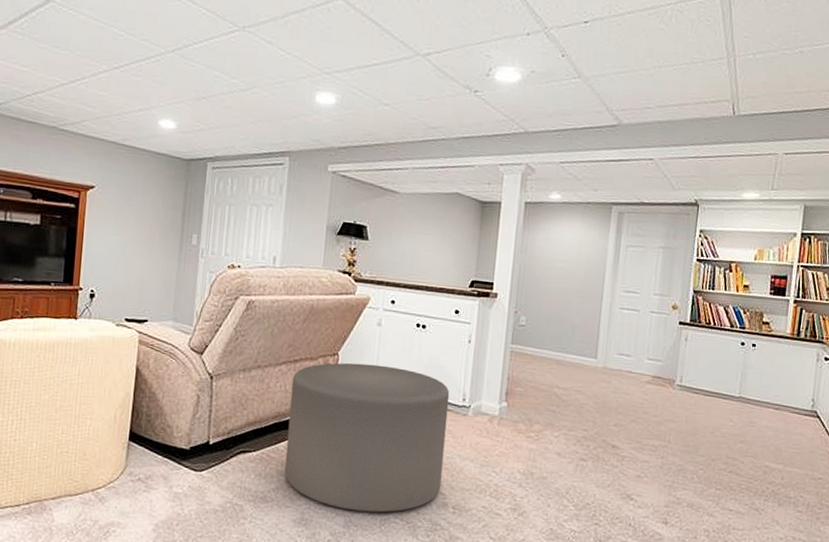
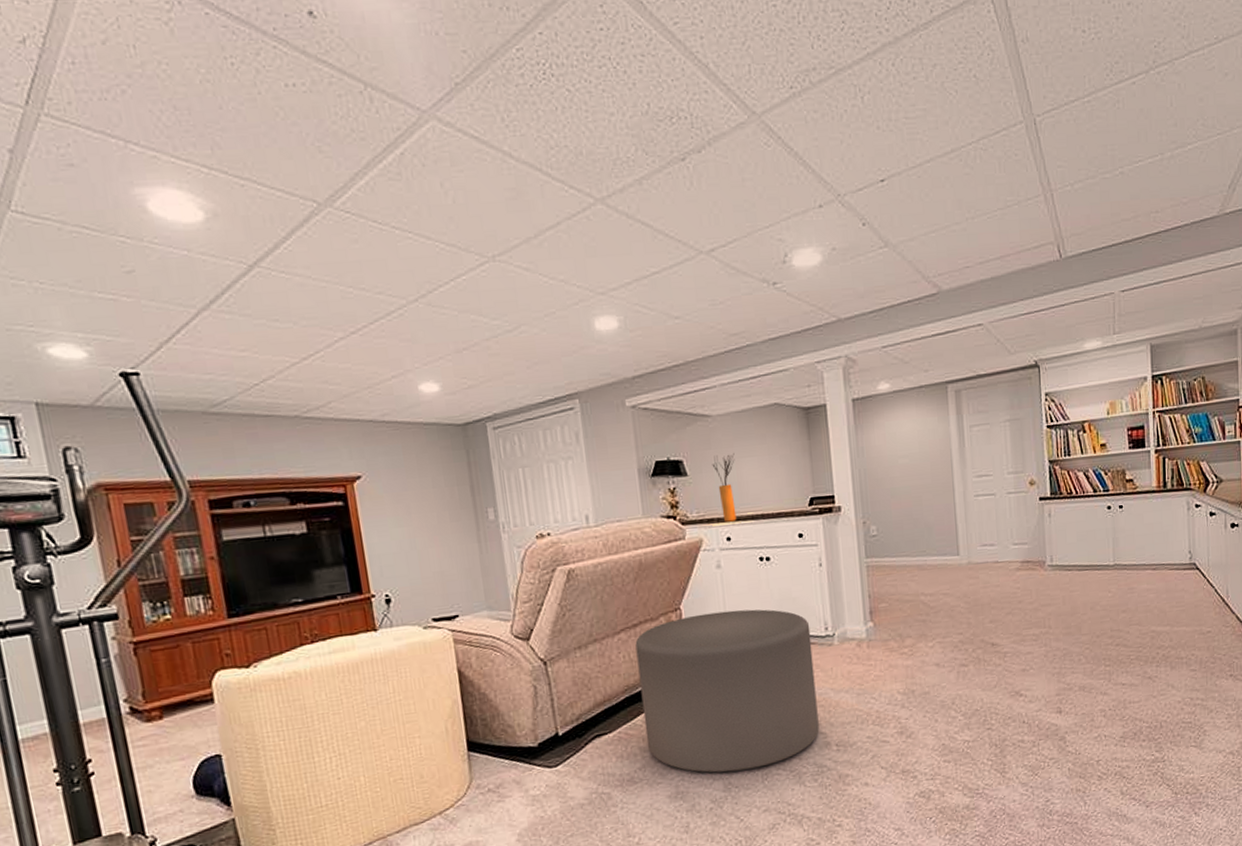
vase: none [391,227,413,288] -> present [712,453,737,522]

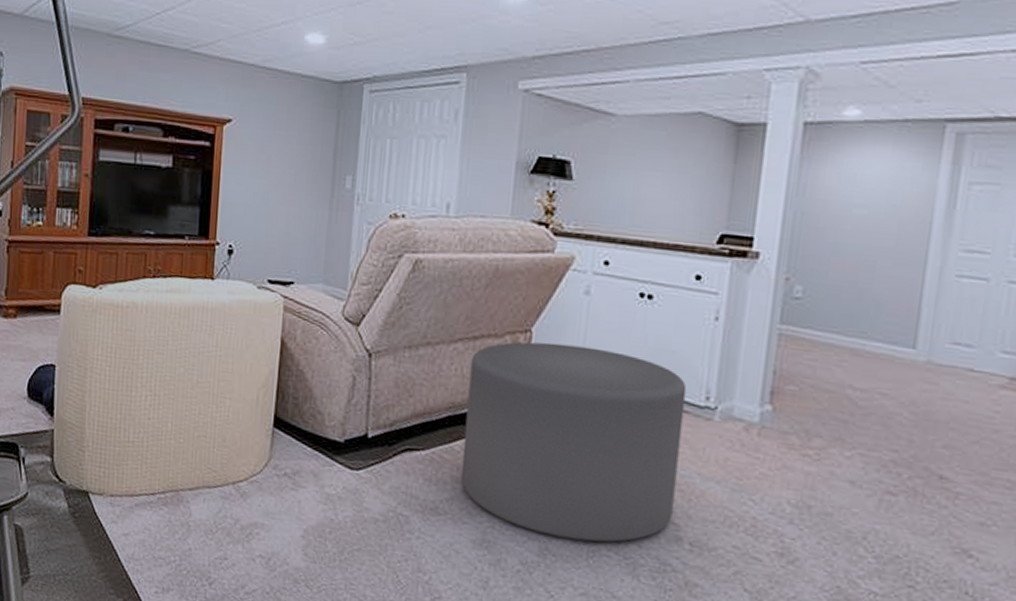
vase: present [712,453,737,522] -> none [604,162,635,244]

